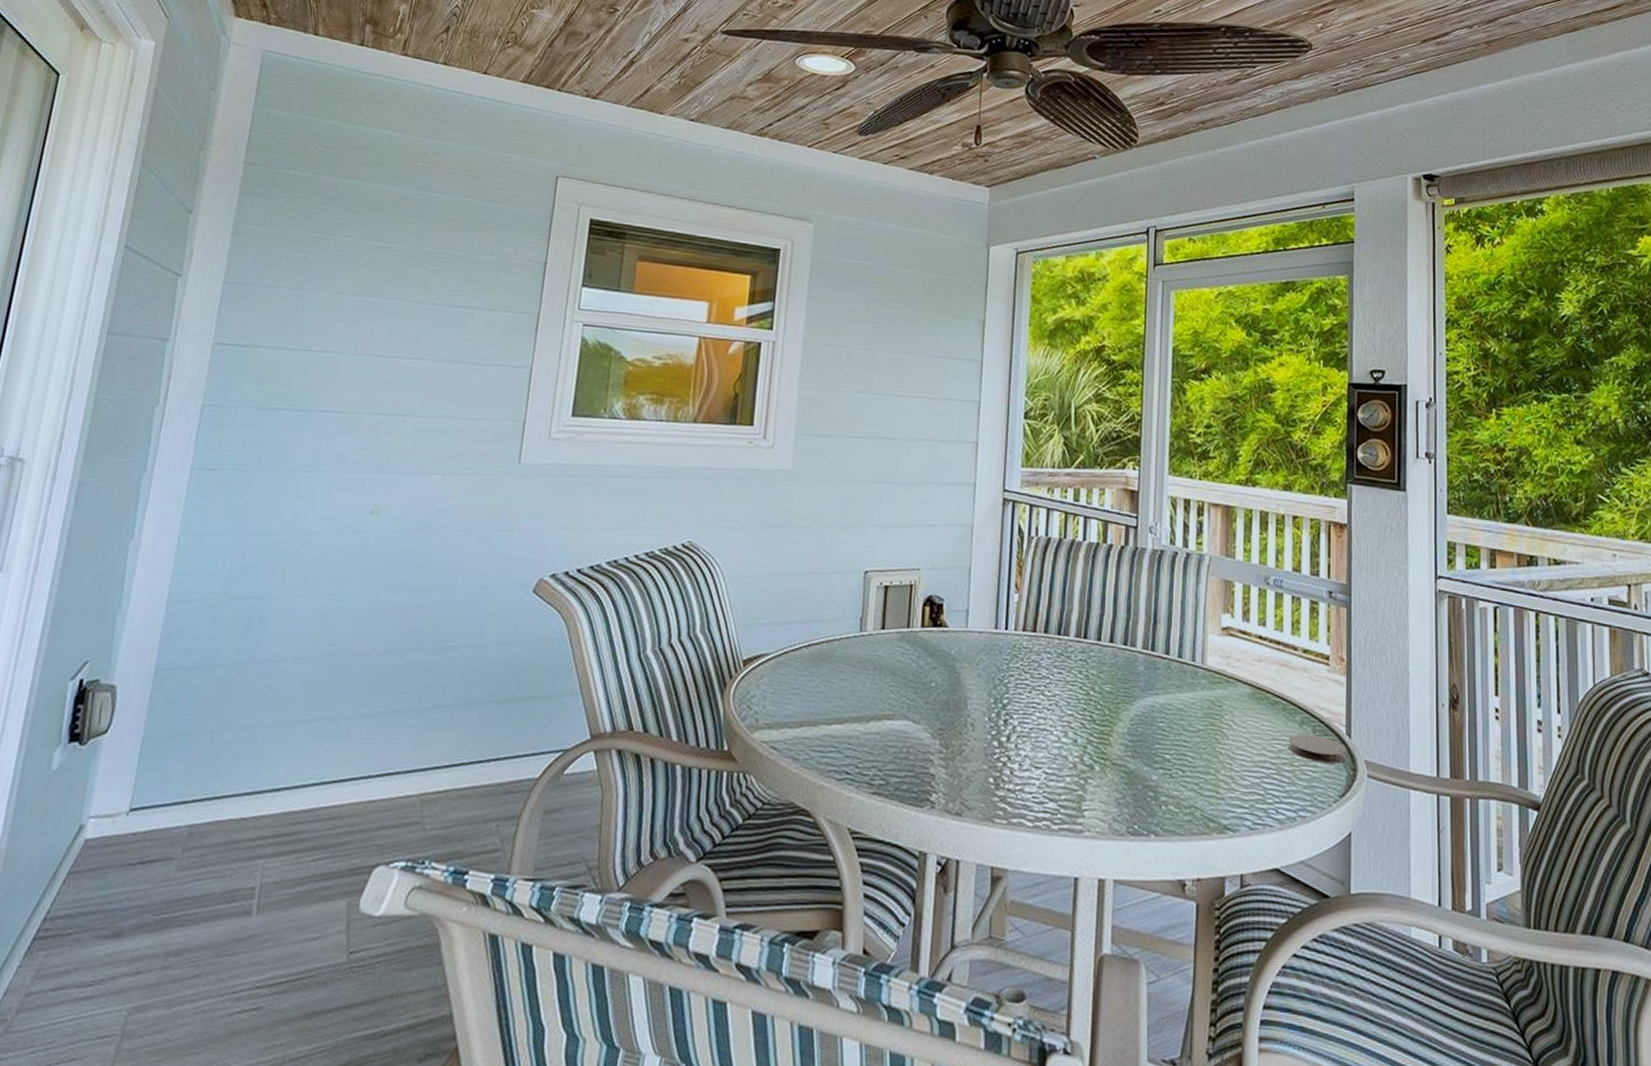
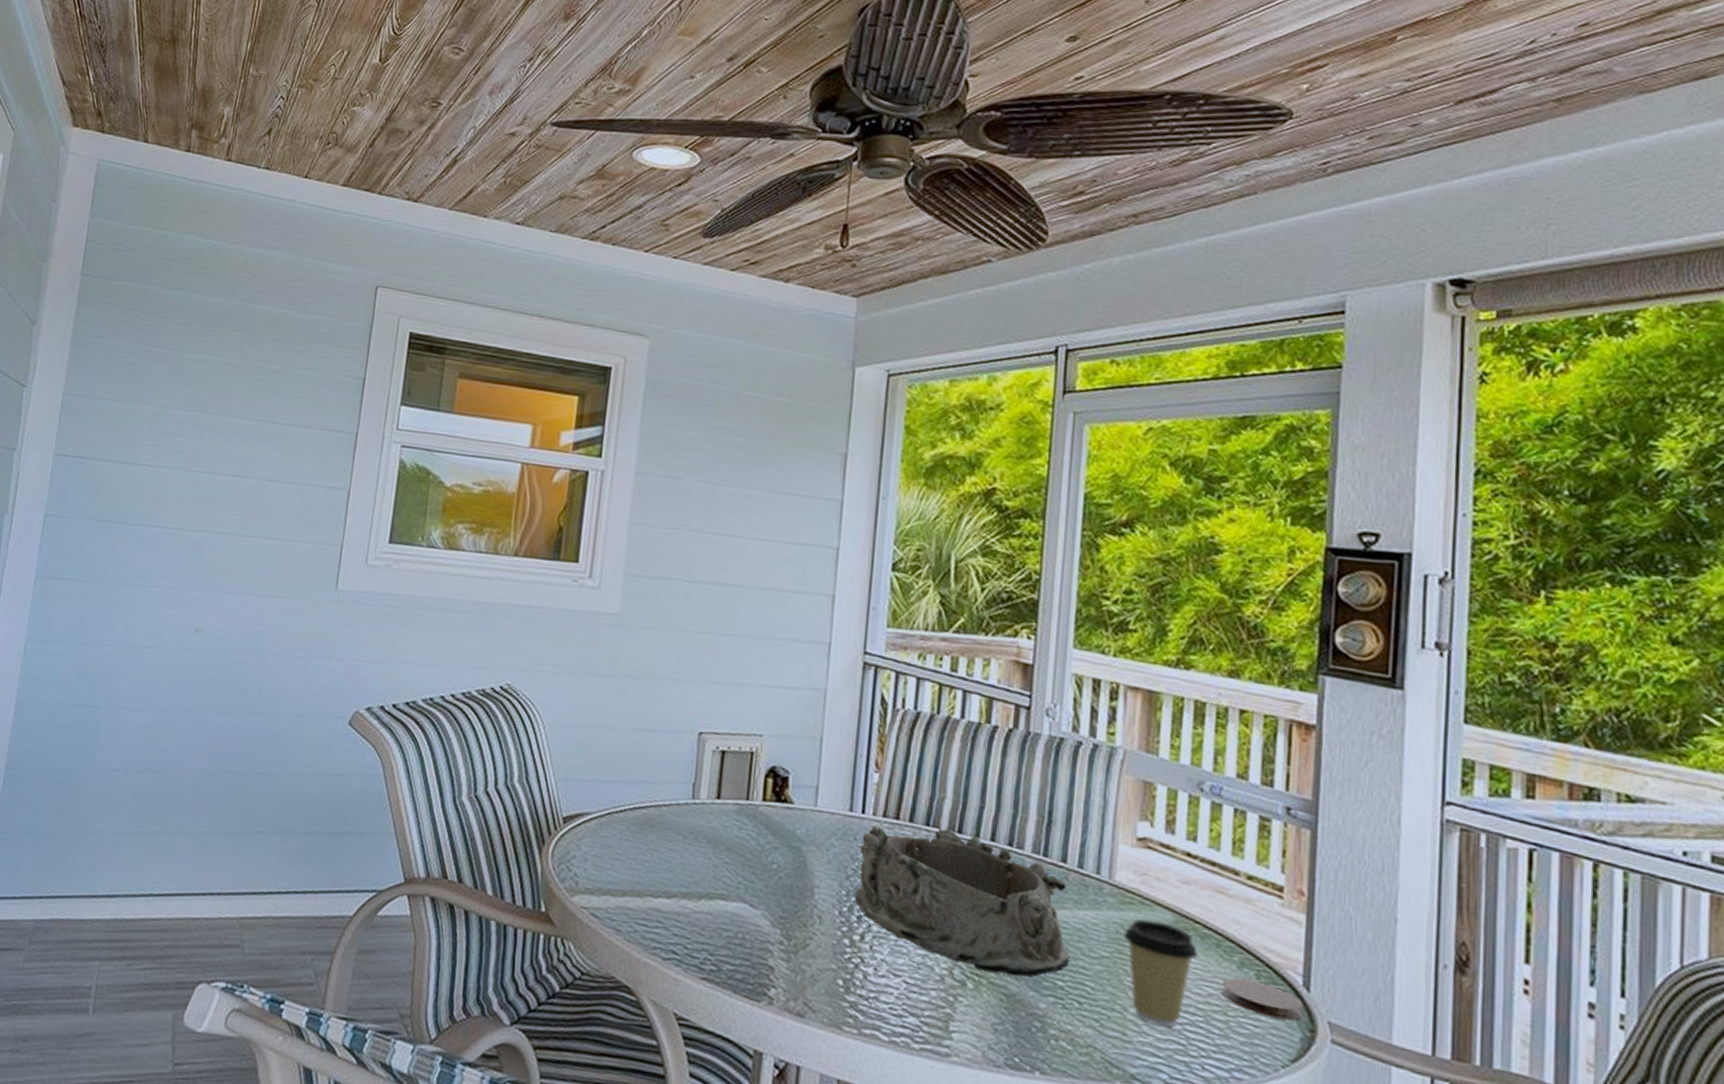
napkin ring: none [1002,636,1174,755] -> present [855,825,1070,977]
coffee cup: none [1214,694,1271,782] -> present [1123,918,1199,1028]

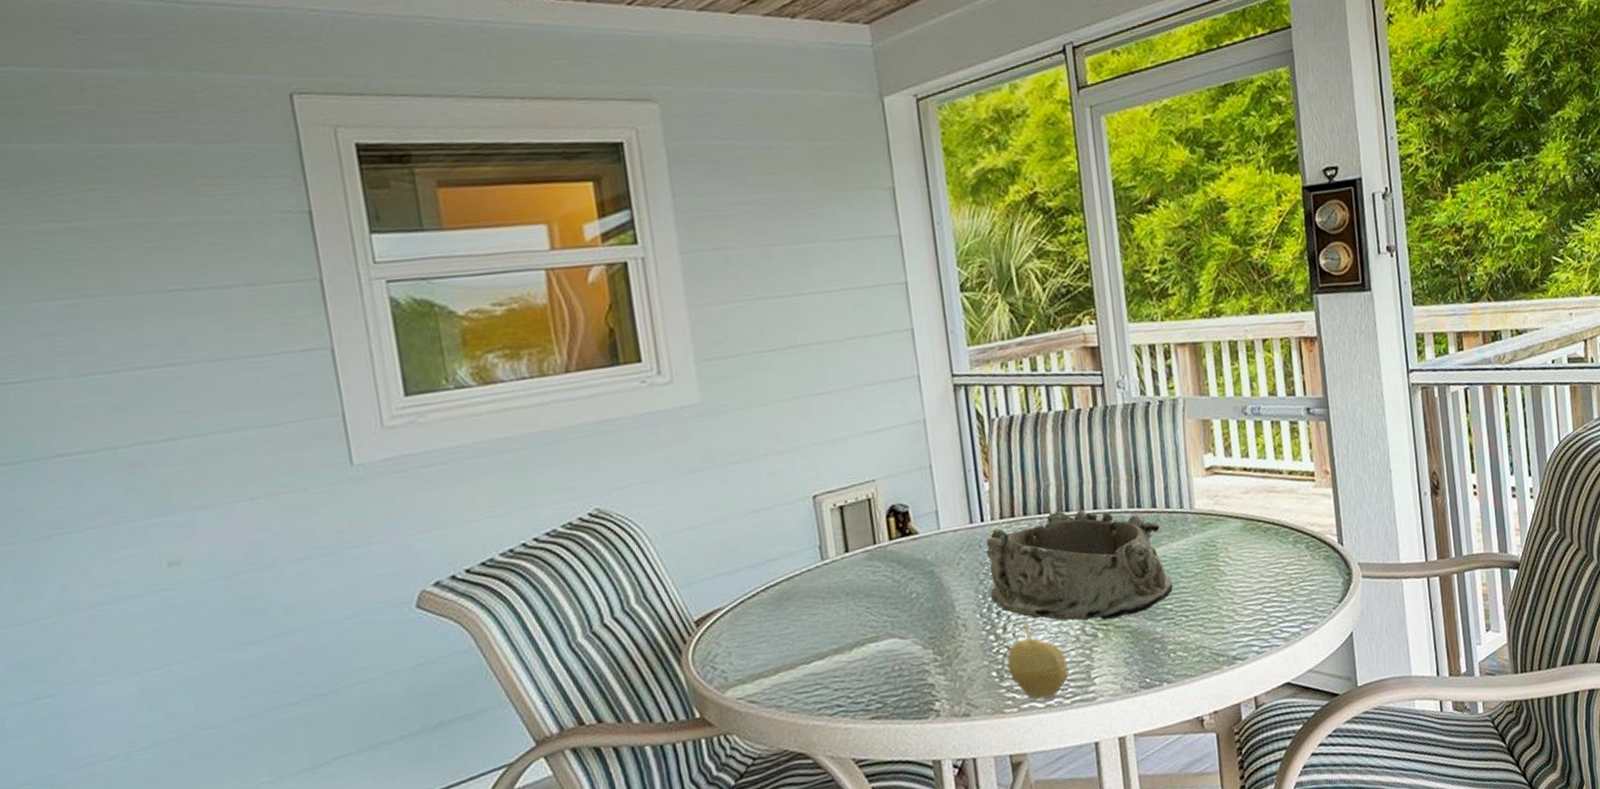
fruit: none [855,940,925,1035] -> present [1006,624,1069,700]
coffee cup: present [1123,918,1199,1028] -> none [1208,529,1265,613]
coaster: present [1221,978,1303,1021] -> none [1283,550,1341,576]

